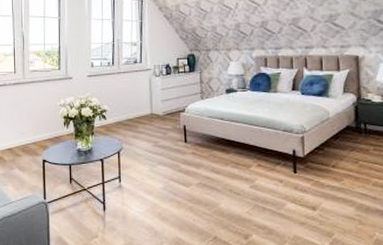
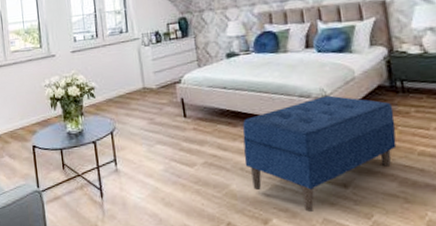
bench: none [233,132,357,229] -> present [242,95,397,212]

